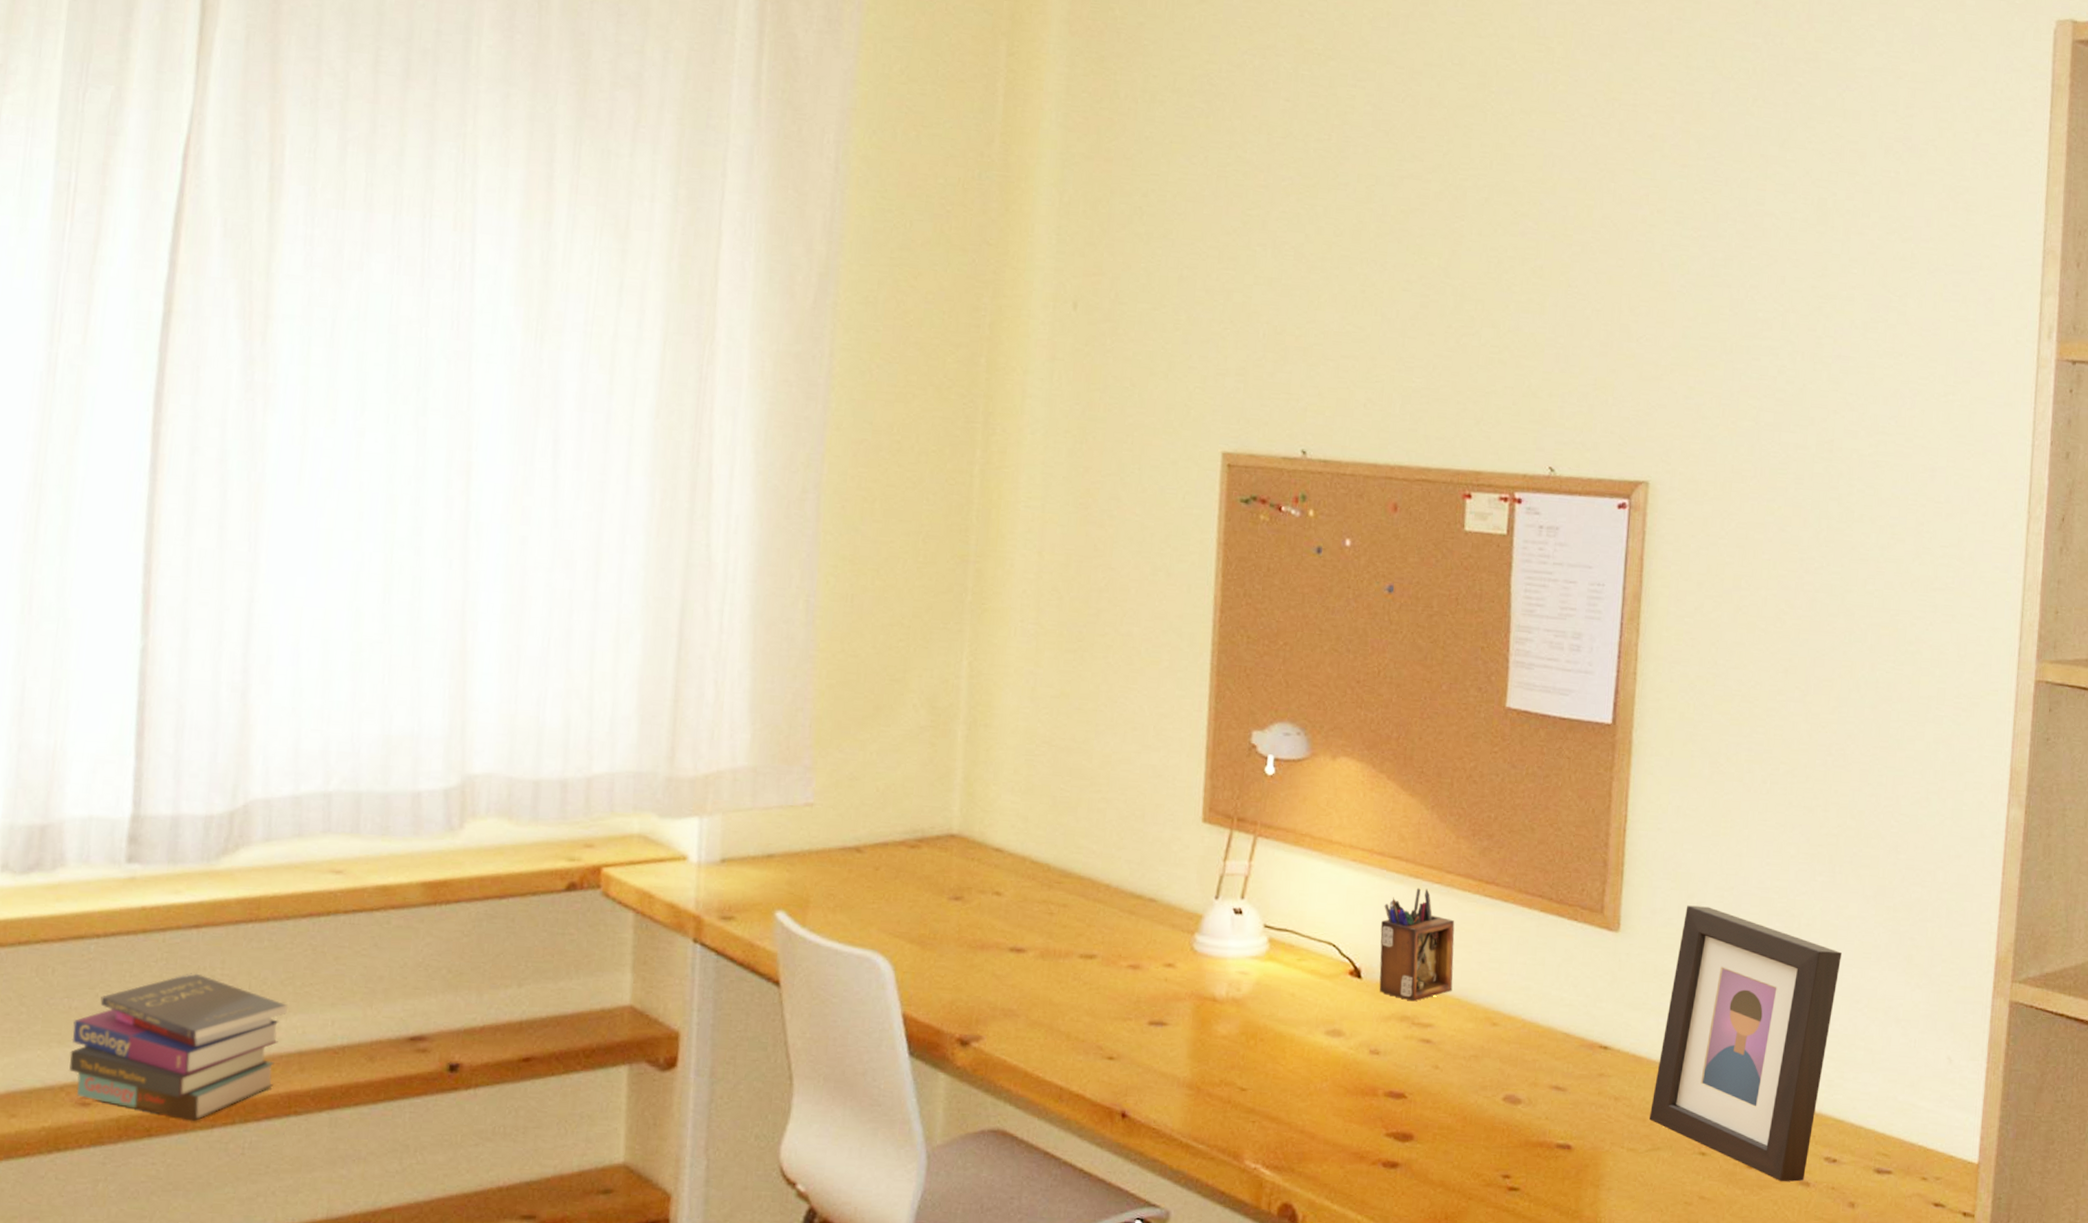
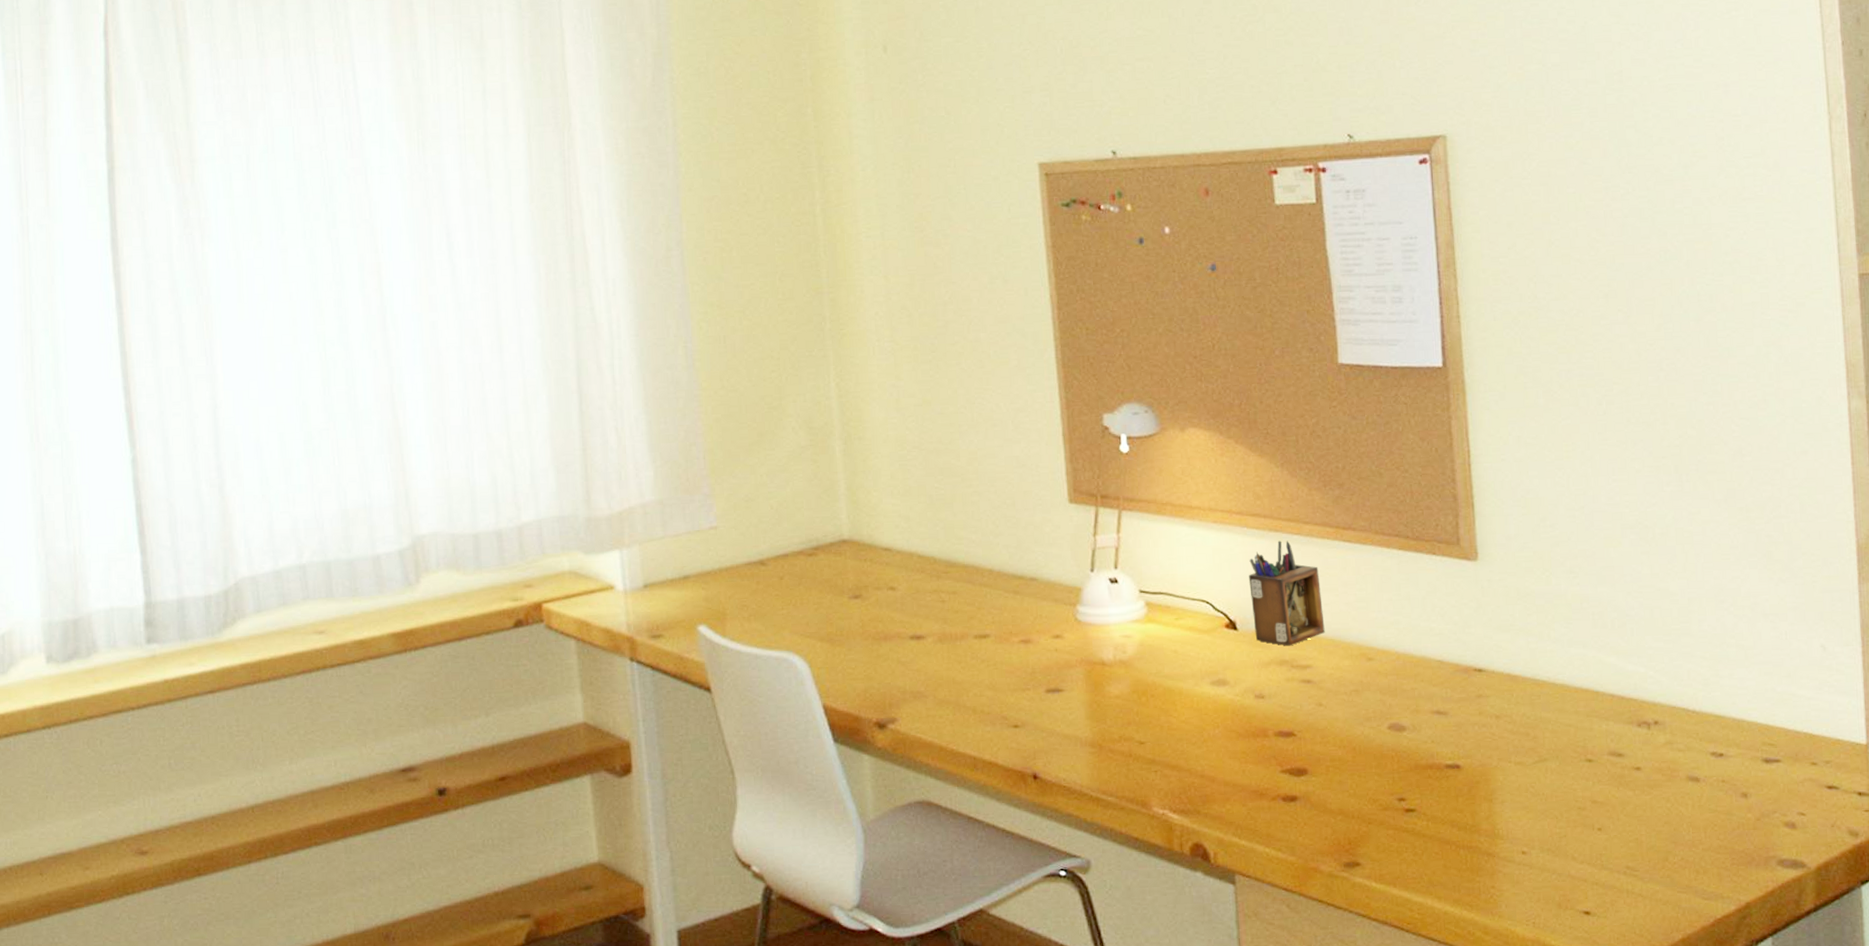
books: present [69,973,289,1121] -> none [124,732,297,859]
picture frame: present [1649,905,1842,1182] -> none [1532,527,1701,780]

